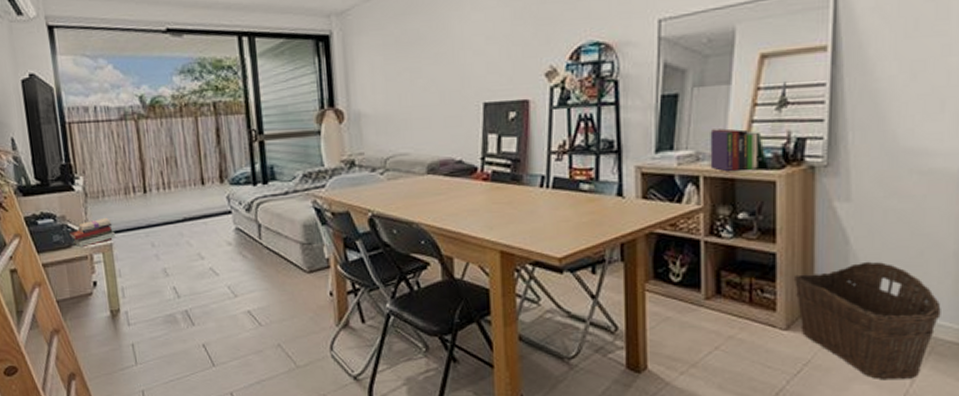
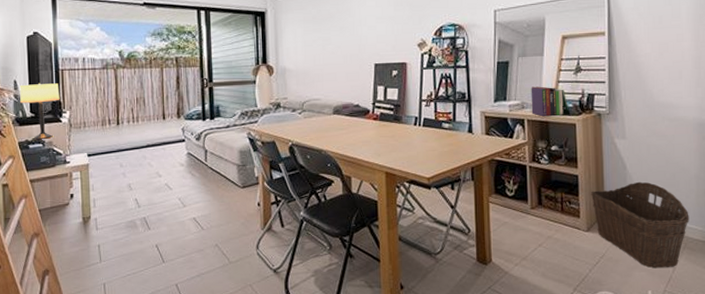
table lamp: none [19,140,70,214] -> present [20,83,60,140]
books: present [69,217,115,247] -> none [55,143,92,166]

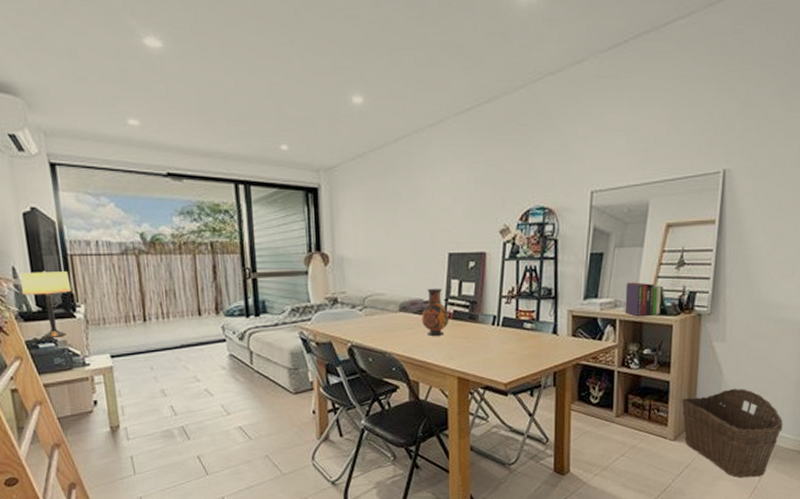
vase: none [352,93,377,135] -> present [421,288,450,336]

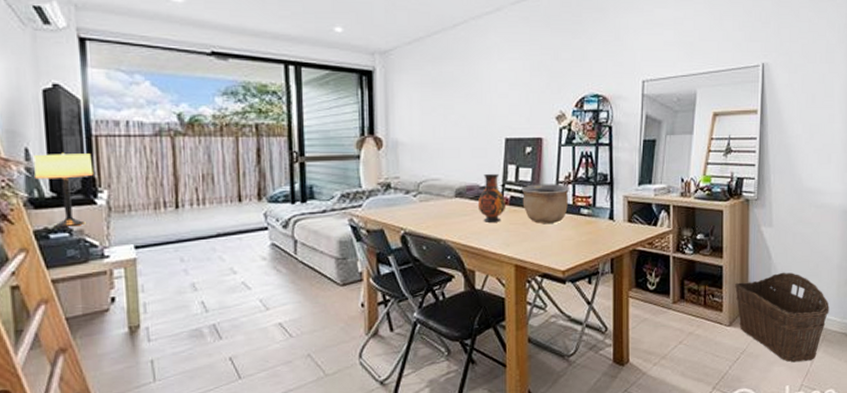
bowl: none [464,298,512,338] -> present [521,184,569,225]
books: present [625,282,668,317] -> none [678,168,718,202]

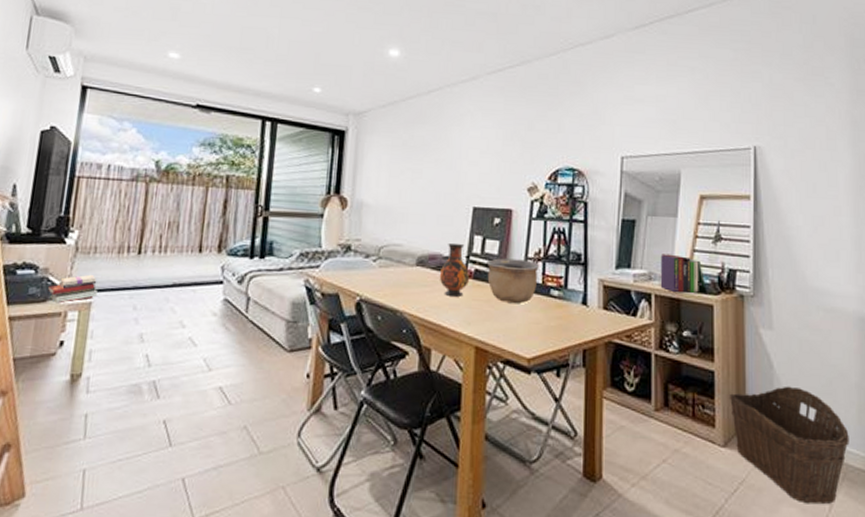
table lamp: present [33,152,94,228] -> none [16,190,71,265]
books: none [87,232,140,262] -> present [48,274,98,303]
books: none [678,168,718,202] -> present [660,254,707,293]

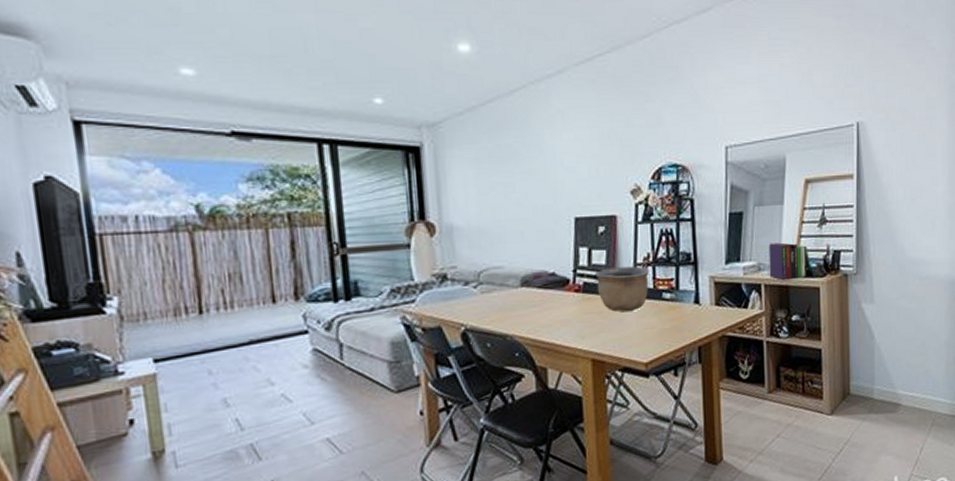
books: present [48,274,98,303] -> none [97,343,161,380]
vase: present [439,242,470,297] -> none [546,257,580,313]
wicker basket: present [729,386,849,504] -> none [834,352,938,451]

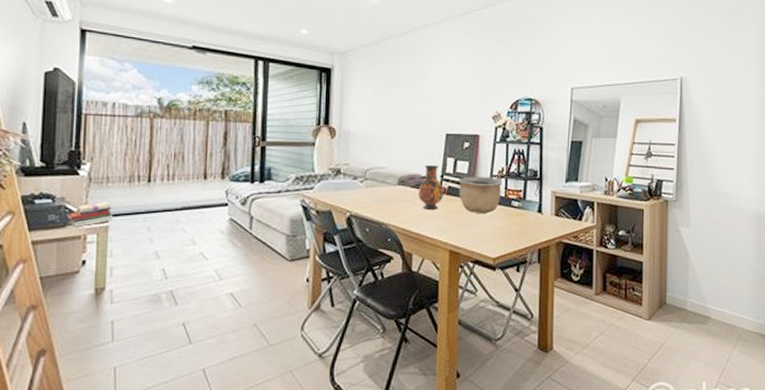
books: none [97,343,161,380] -> present [66,201,113,227]
vase: none [546,257,580,313] -> present [418,164,444,210]
books: present [768,242,814,280] -> none [601,169,639,201]

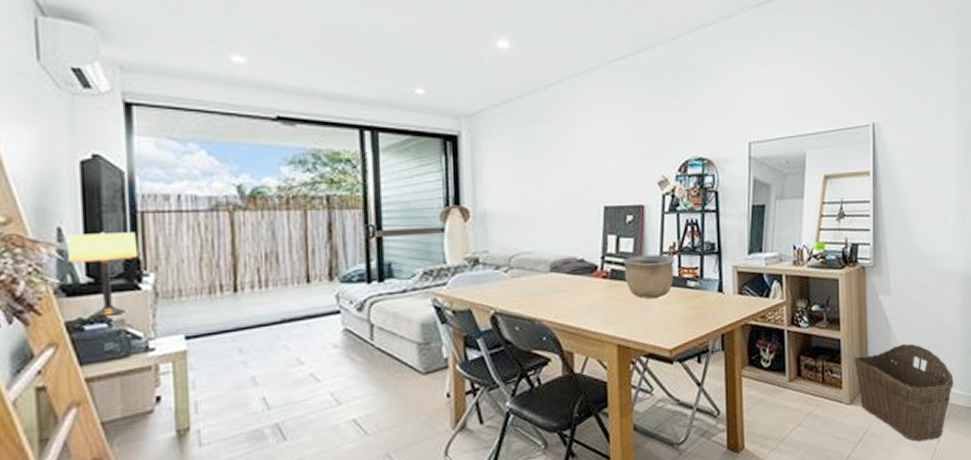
table lamp: none [29,127,80,195] -> present [67,231,139,318]
books: present [66,201,113,227] -> none [129,320,192,356]
vase: present [418,164,444,210] -> none [575,244,607,299]
wicker basket: none [653,270,744,359] -> present [853,343,954,442]

